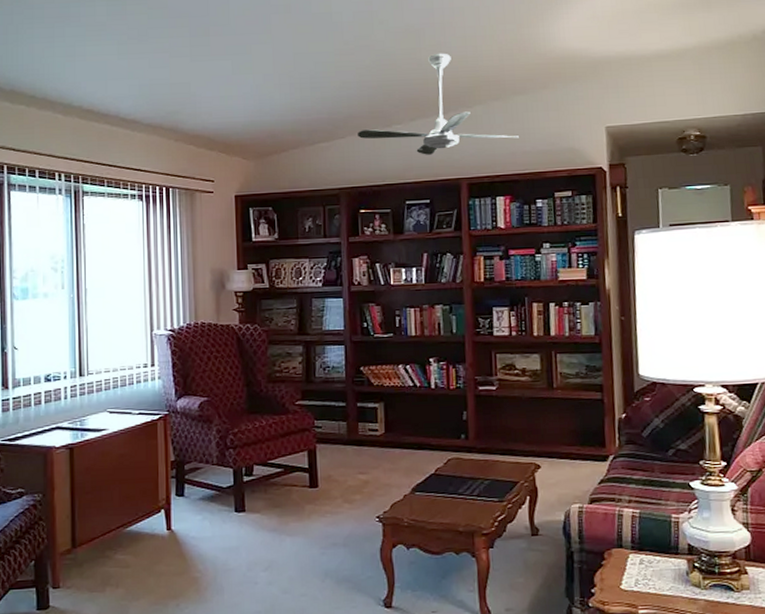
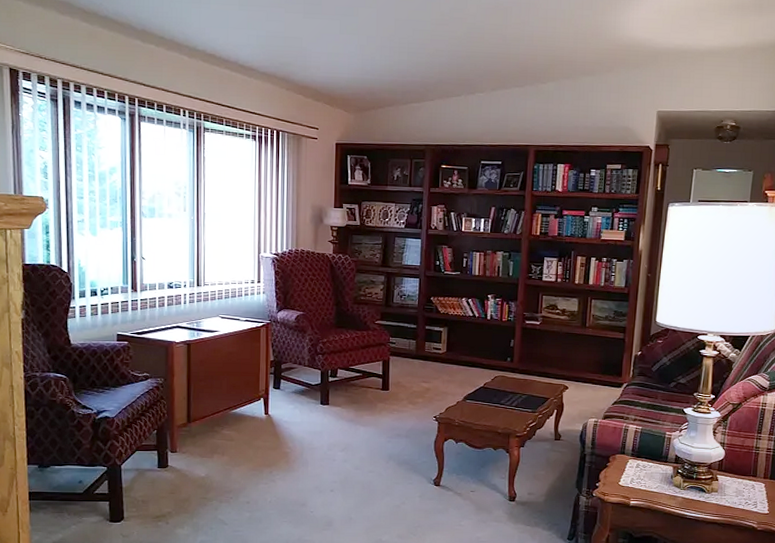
ceiling fan: present [358,53,519,155] -> none [445,31,583,122]

